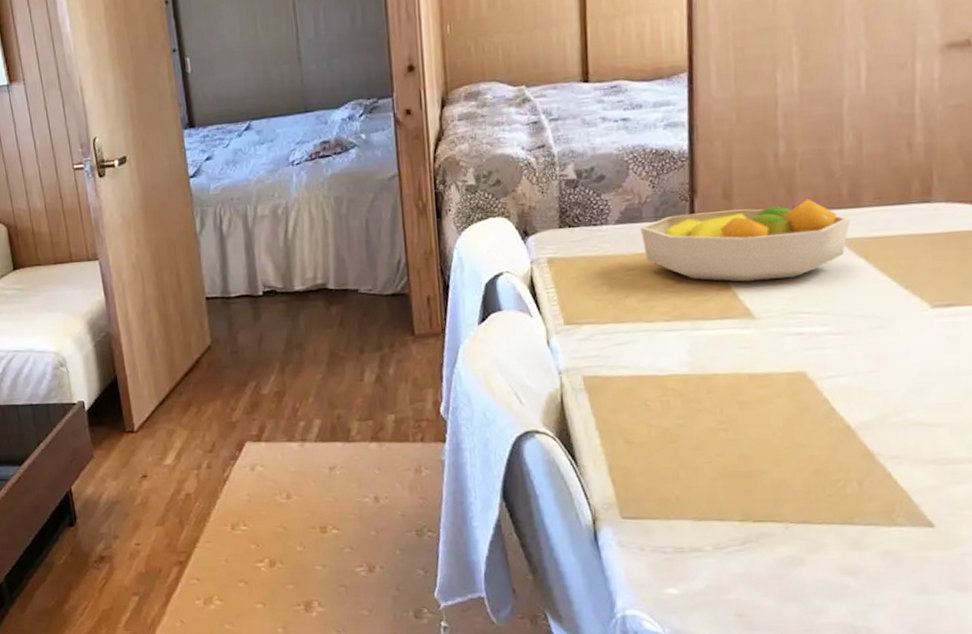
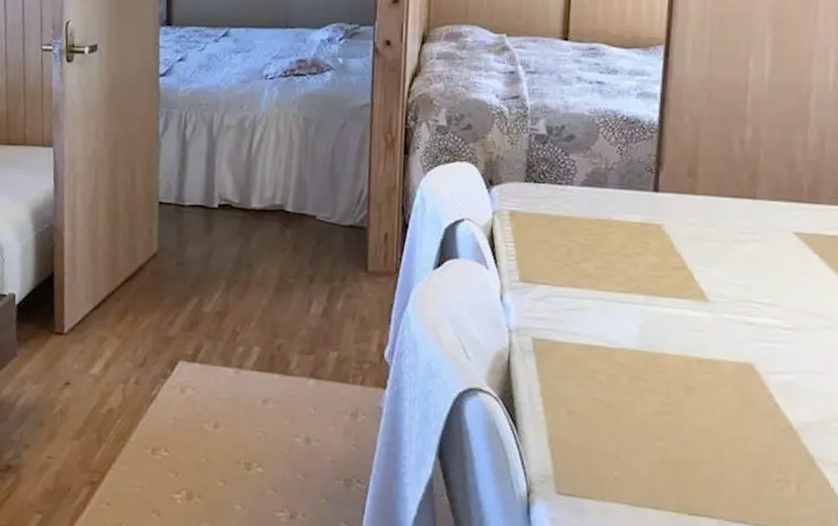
fruit bowl: present [640,199,851,282] -> none [604,185,809,265]

